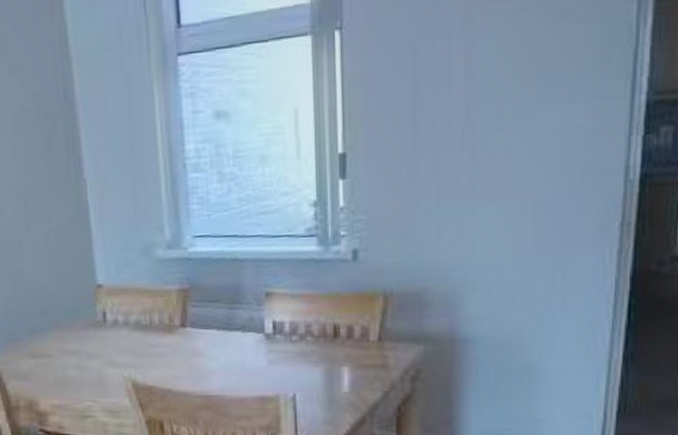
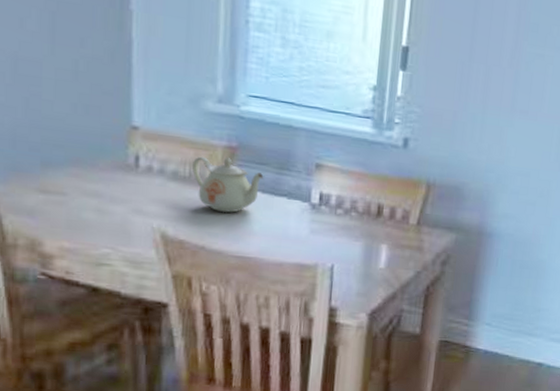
teapot: none [152,299,217,354] -> present [192,156,264,213]

